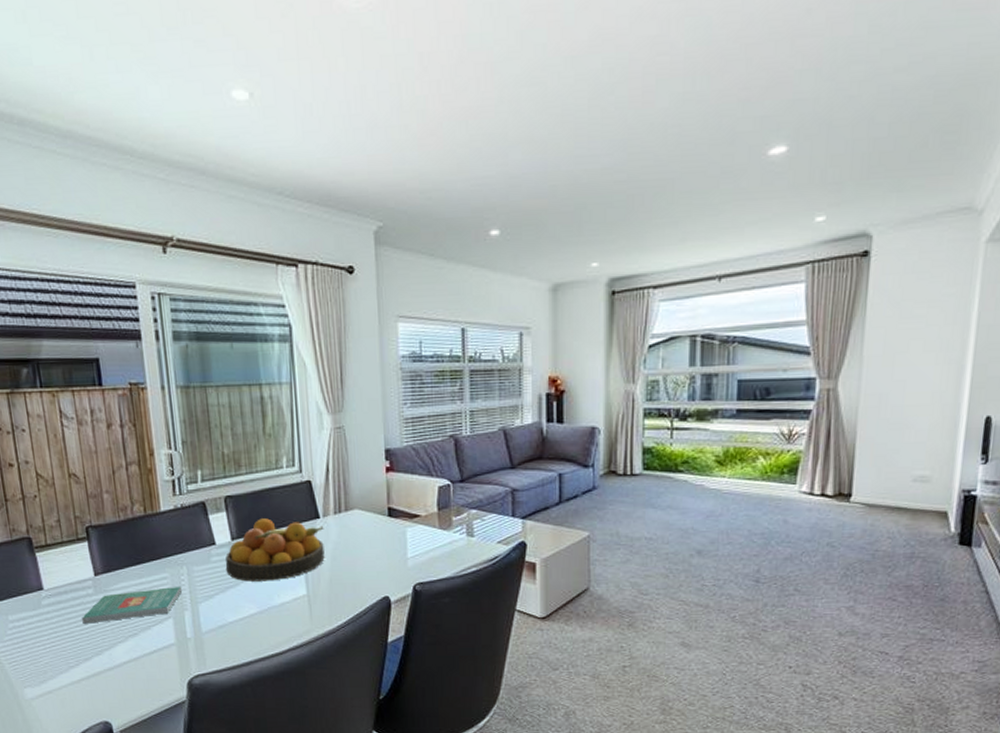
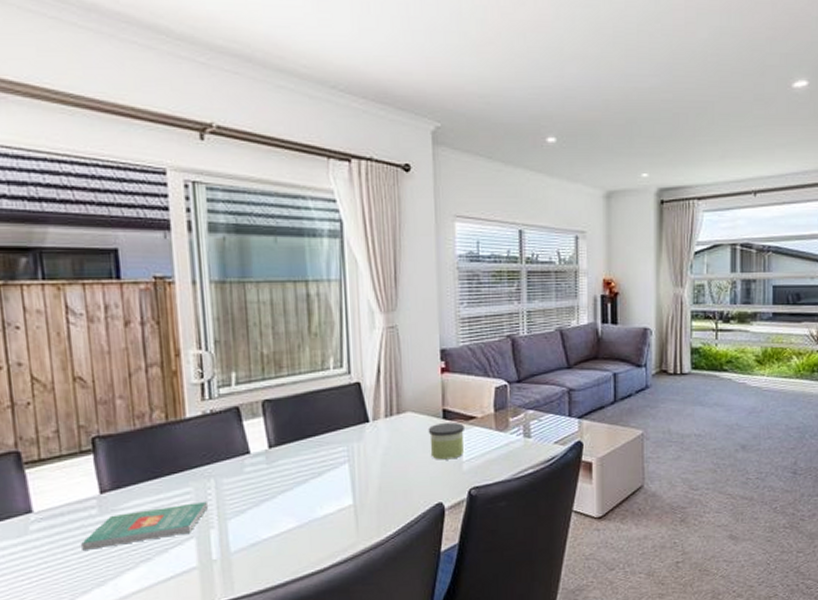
fruit bowl: present [226,518,325,582] -> none [261,423,374,493]
candle: none [374,519,409,556] -> present [428,422,464,460]

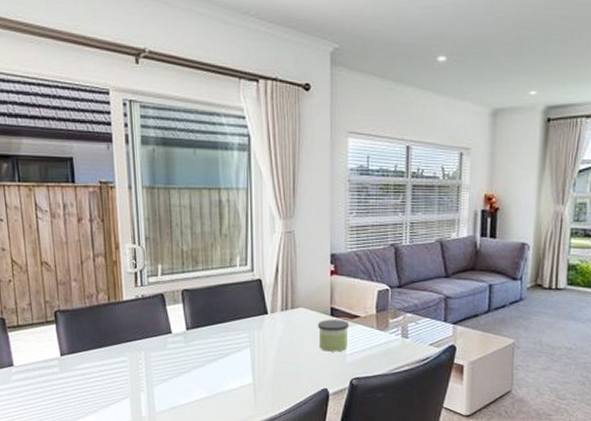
book: present [81,502,208,550] -> none [48,370,139,399]

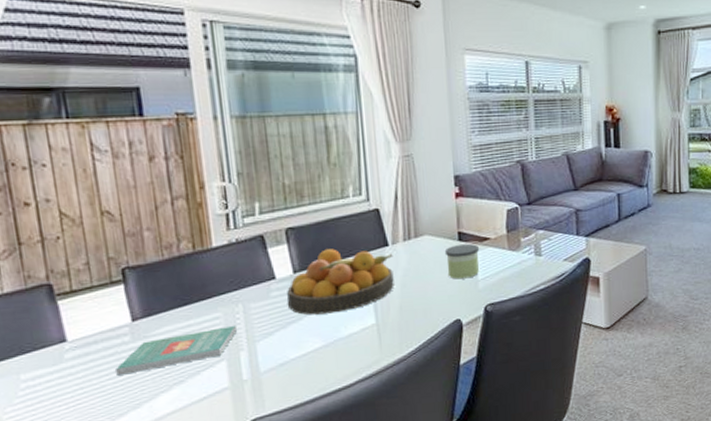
book: none [48,370,139,399] -> present [116,326,237,376]
fruit bowl: none [180,312,271,369] -> present [287,249,394,315]

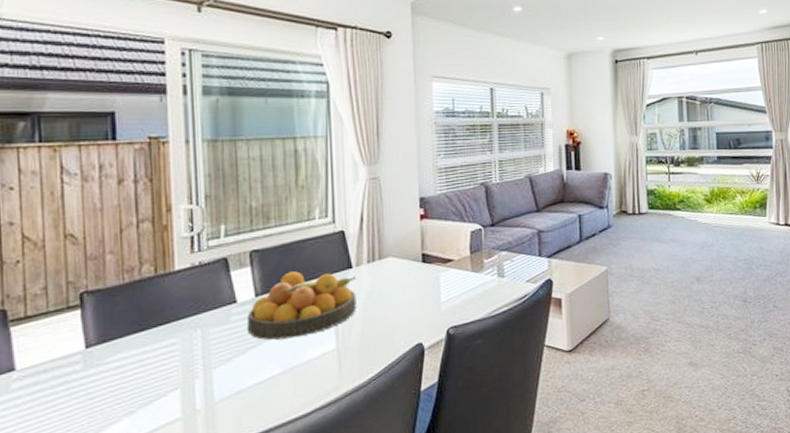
book: present [116,326,237,376] -> none [64,352,193,407]
candle: present [444,243,479,280] -> none [408,265,442,302]

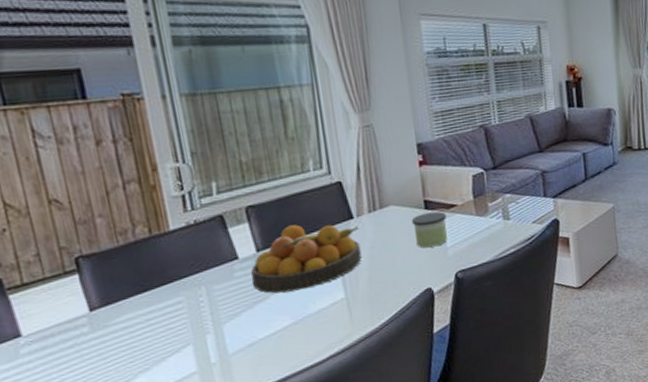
candle: none [408,265,442,302] -> present [411,211,447,248]

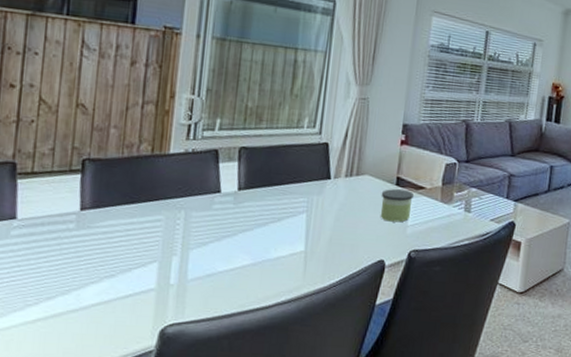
fruit bowl: present [251,224,362,294] -> none [227,172,333,235]

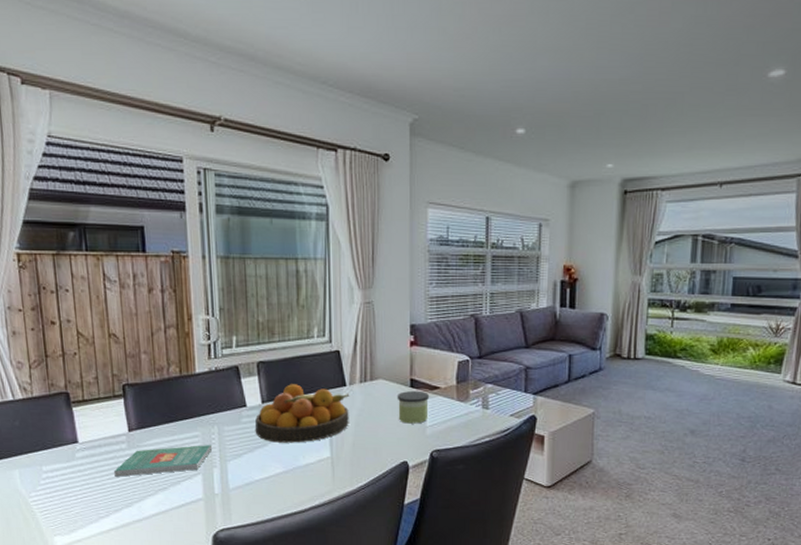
book: none [54,230,174,260] -> present [114,445,212,477]
fruit bowl: none [227,172,333,235] -> present [255,384,350,443]

